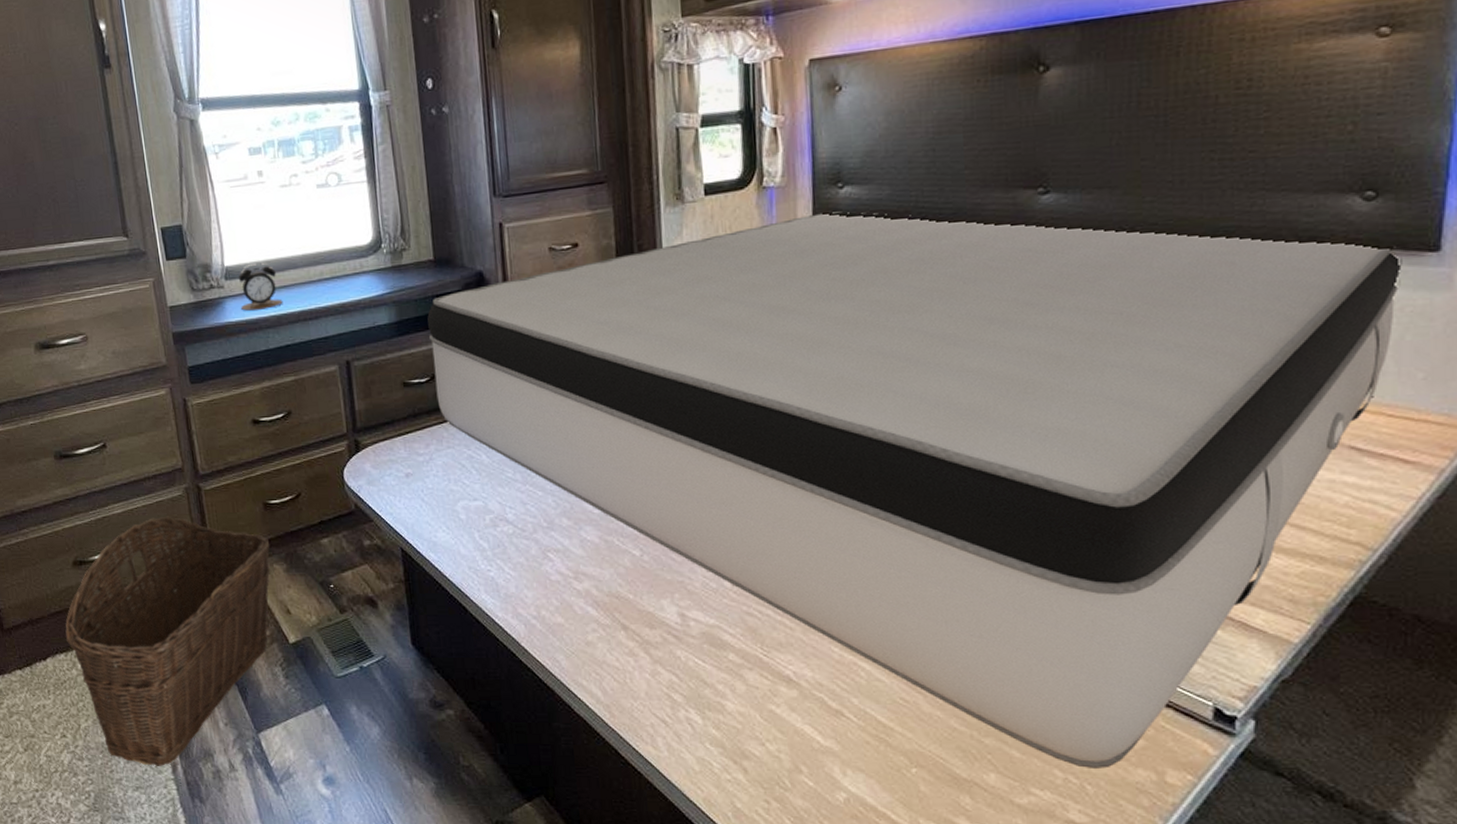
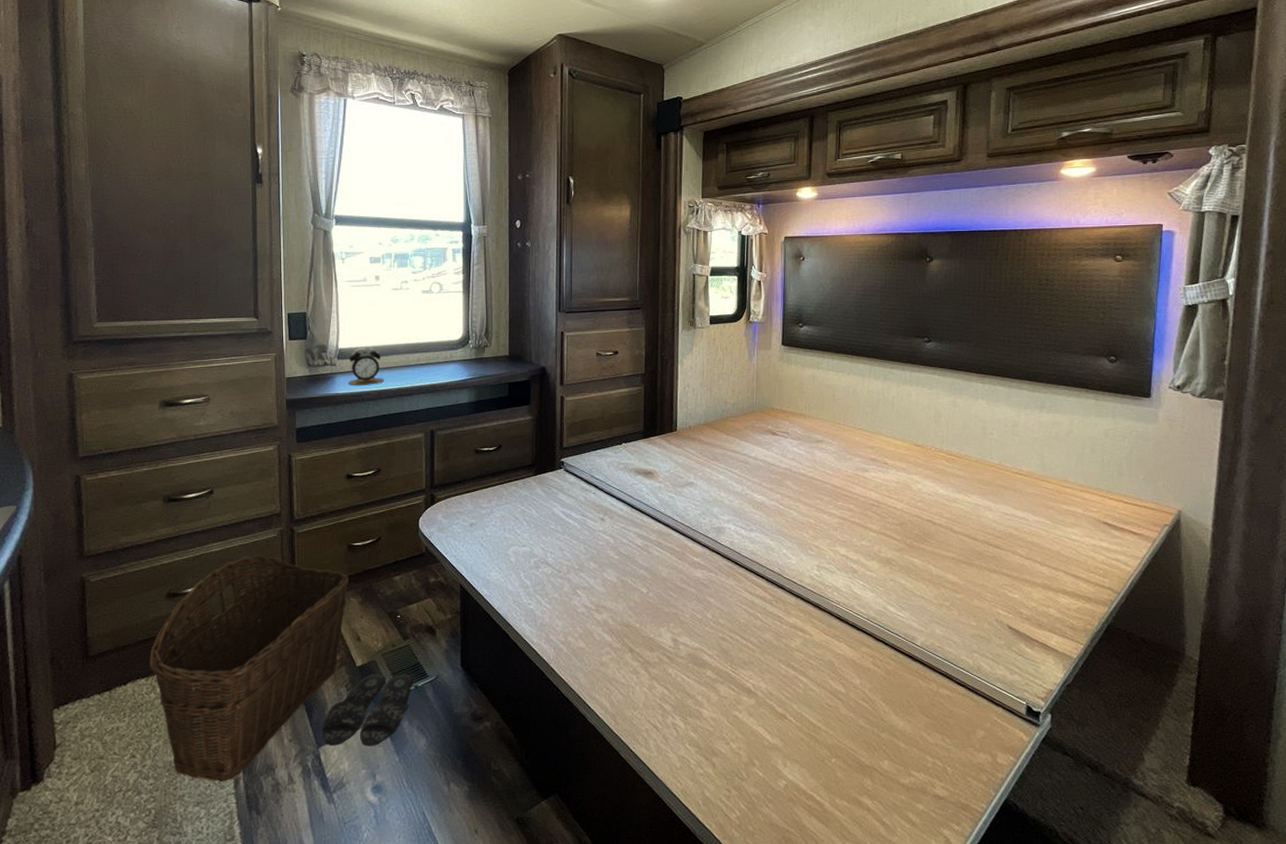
slippers: none [259,651,356,734] -> present [322,673,412,746]
mattress: present [427,211,1402,770] -> none [500,343,1131,755]

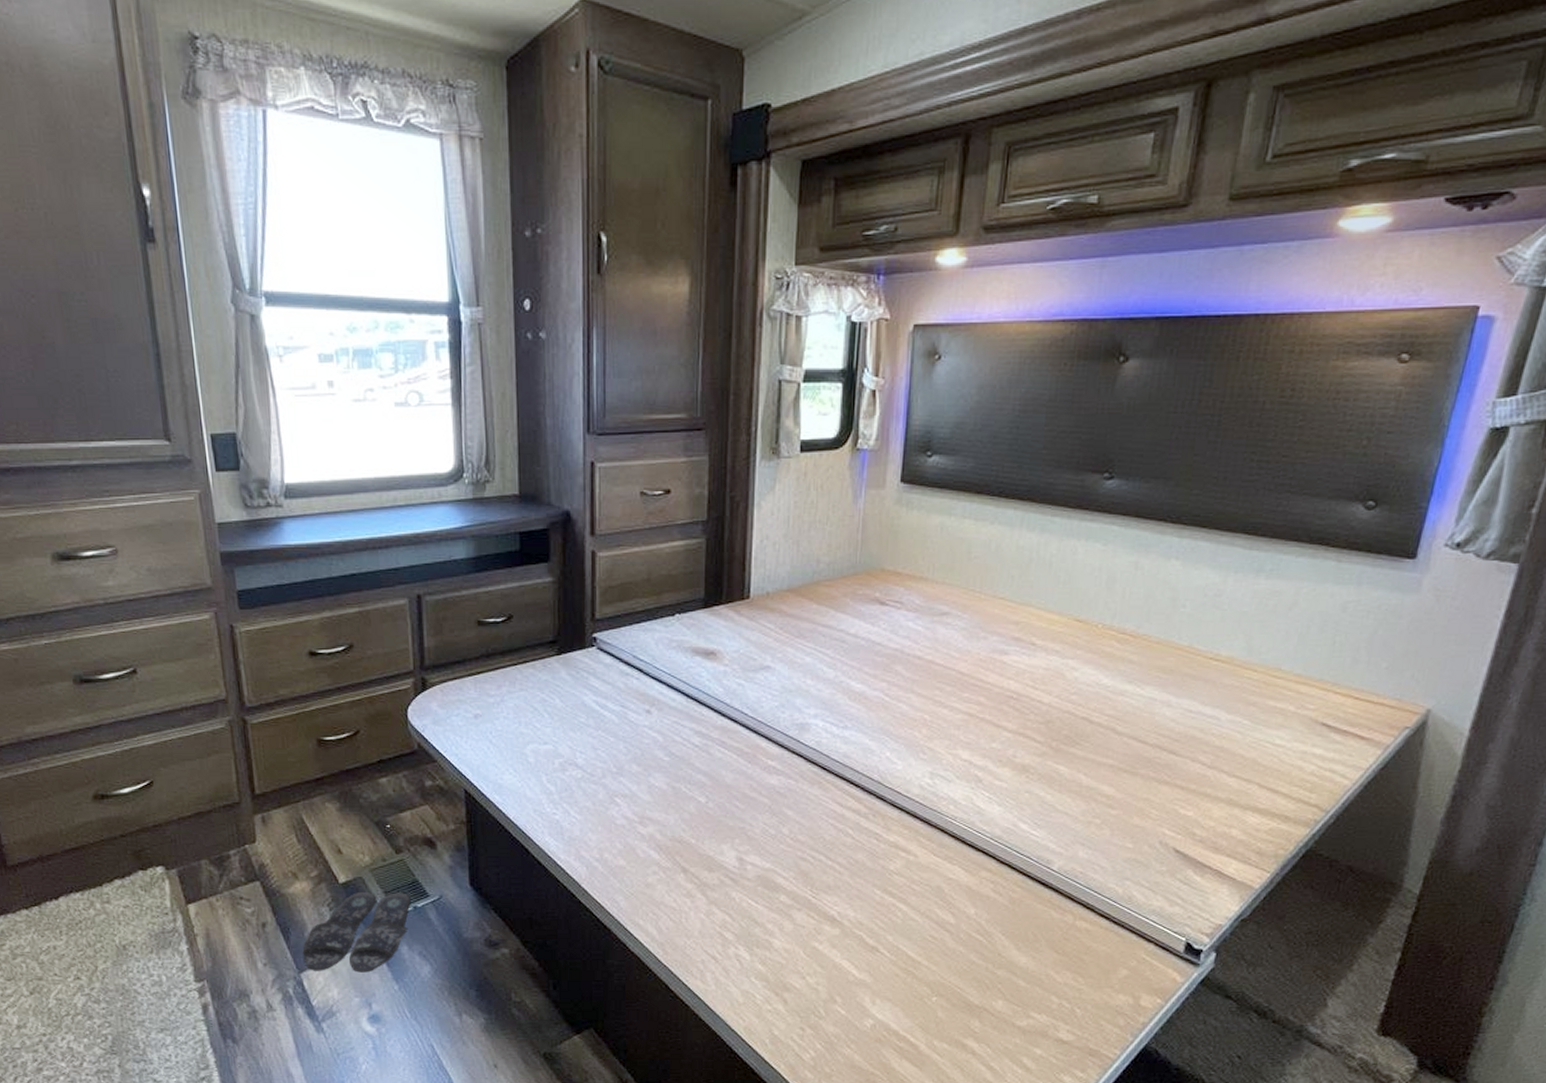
wicker basket: present [150,554,349,782] -> none [82,749,323,1007]
alarm clock: present [347,347,384,386] -> none [299,482,350,535]

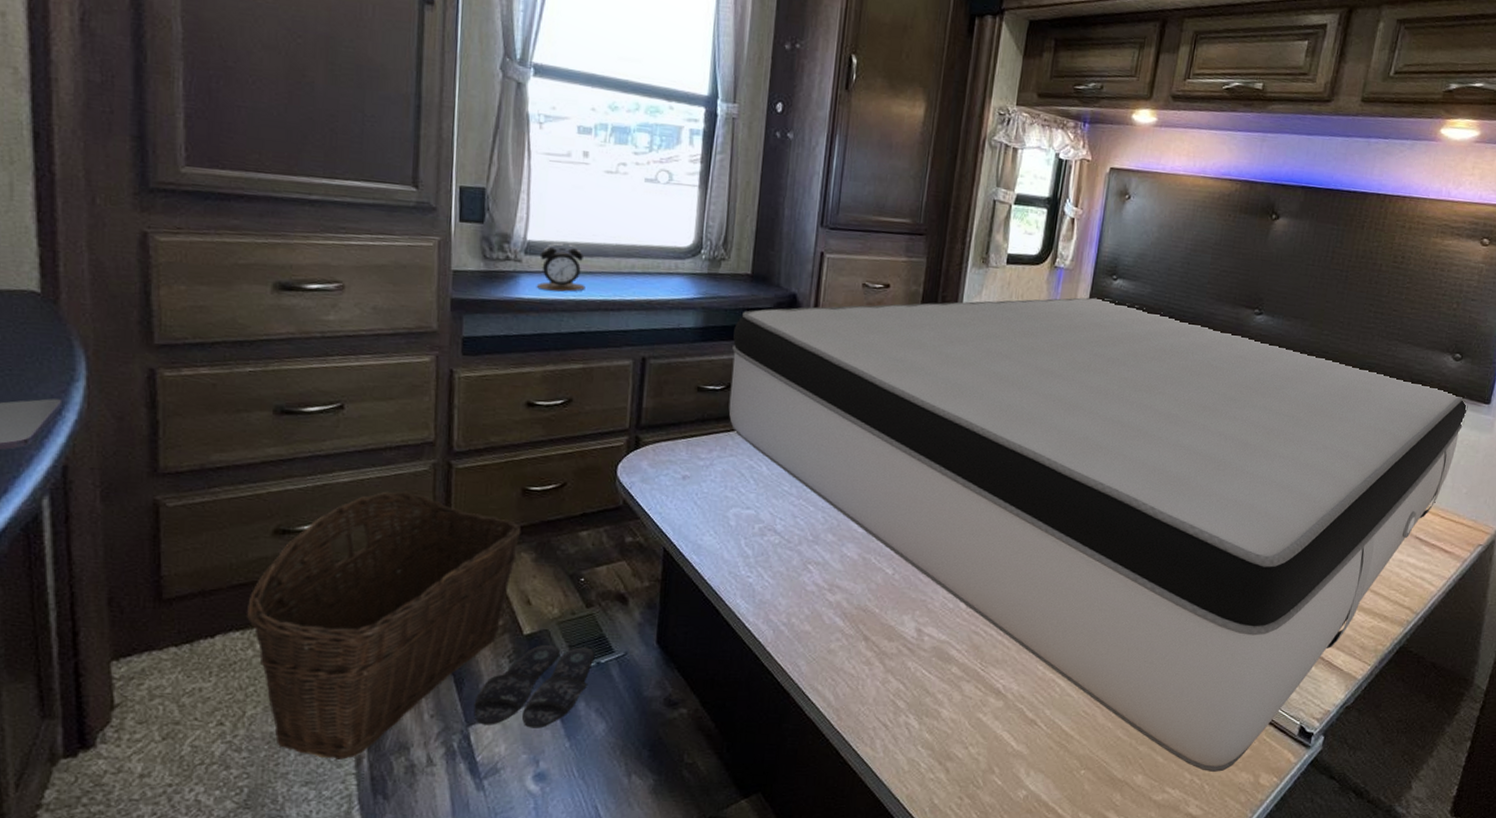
wicker basket: none [82,749,323,1007] -> present [247,491,522,760]
alarm clock: none [299,482,350,535] -> present [536,243,585,293]
mattress: none [508,480,1387,996] -> present [728,297,1468,773]

